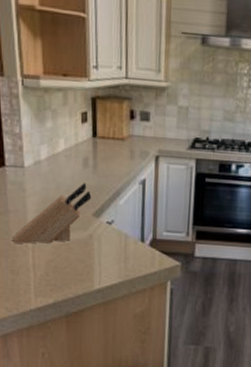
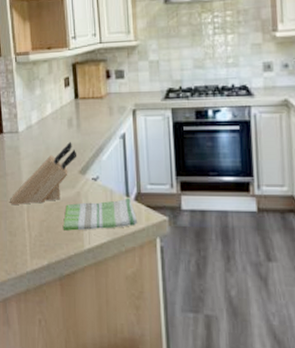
dish towel: none [71,243,151,272] -> present [62,198,138,231]

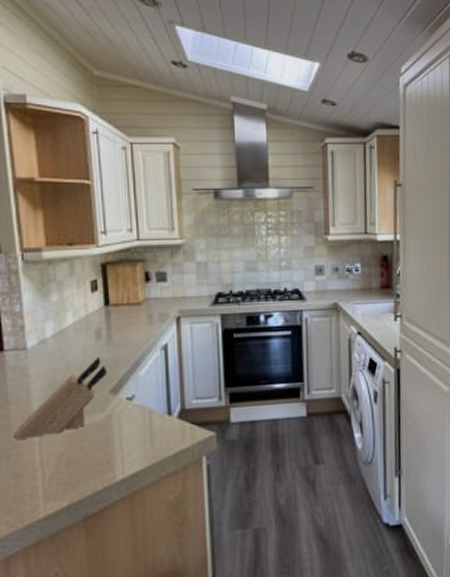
dish towel: present [62,198,138,231] -> none [88,416,182,462]

